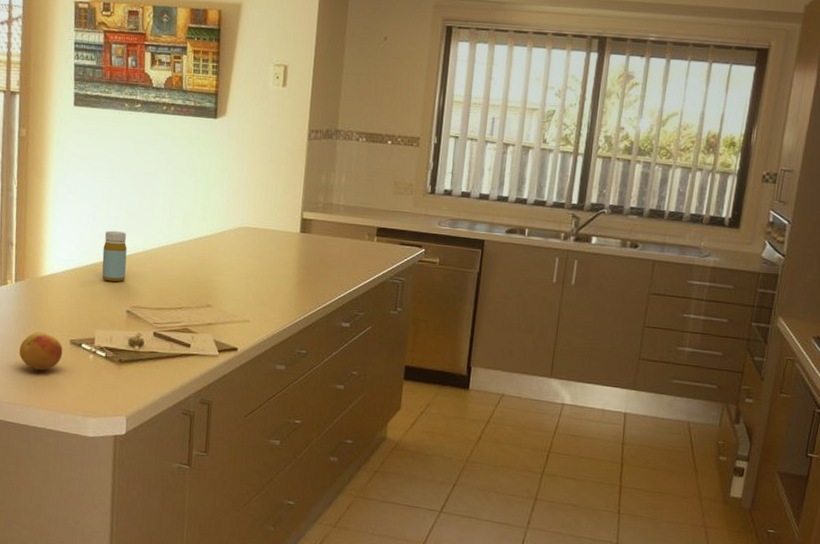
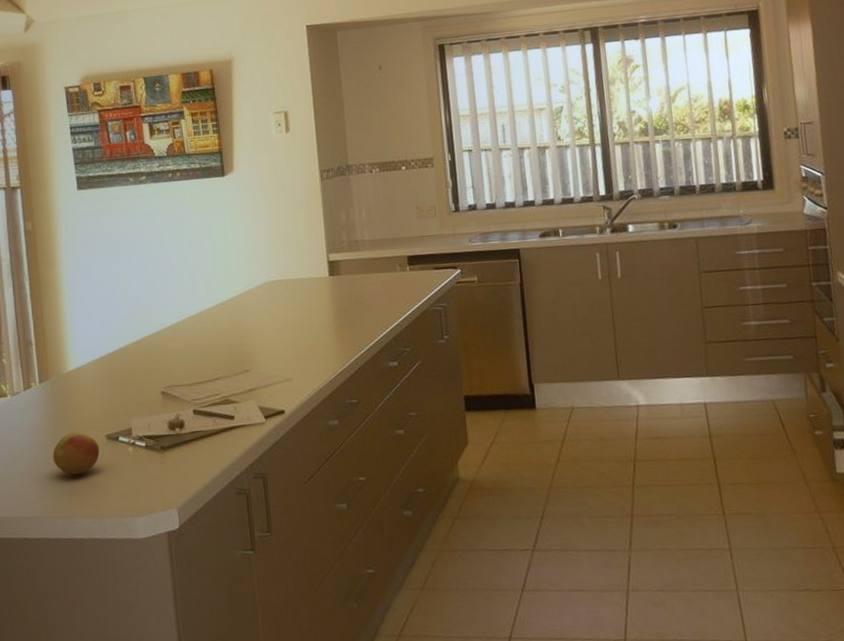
bottle: present [102,230,127,283] -> none [127,309,156,365]

